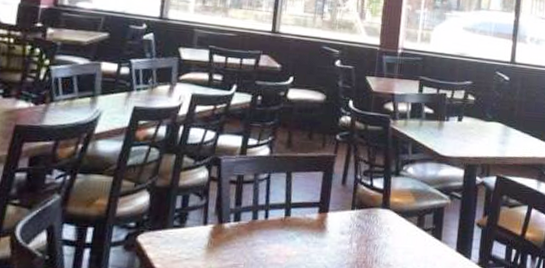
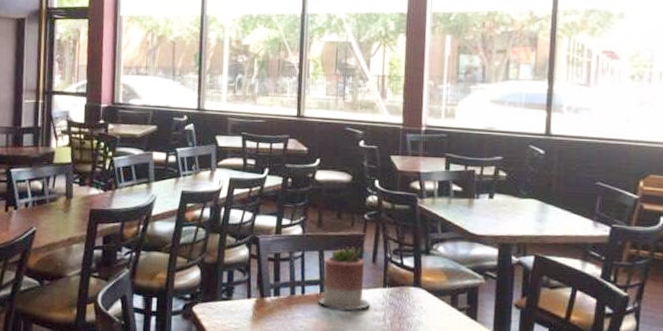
succulent planter: none [283,168,337,234] -> present [319,246,370,310]

